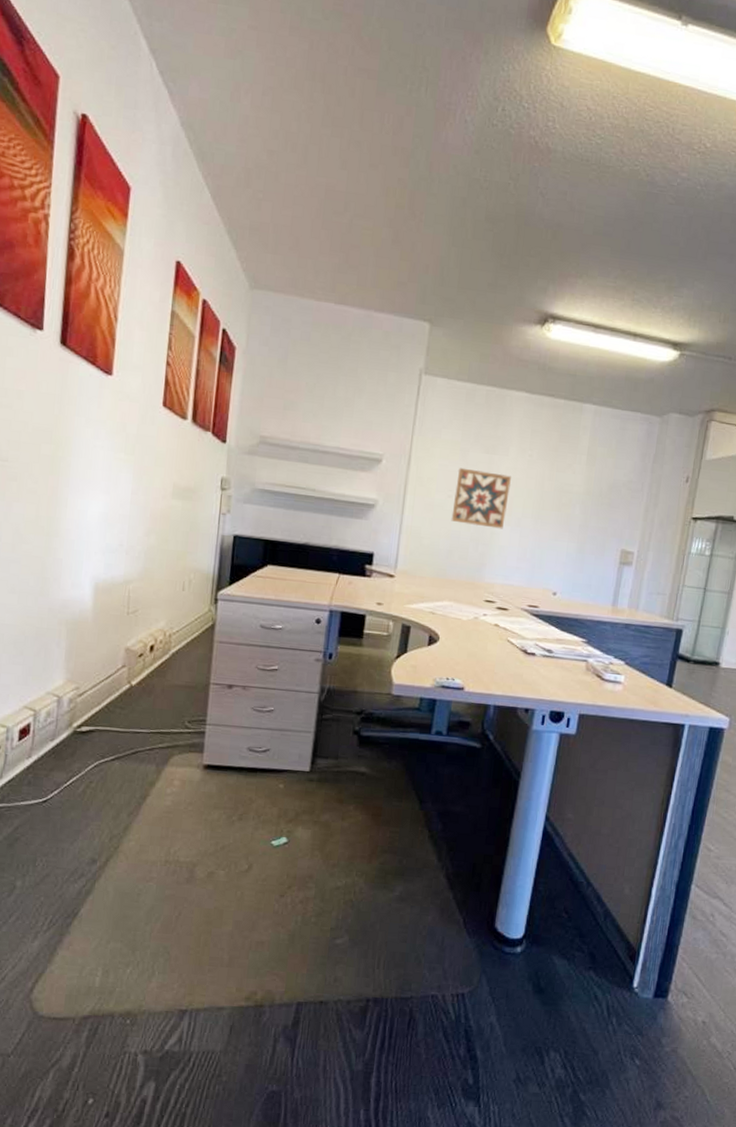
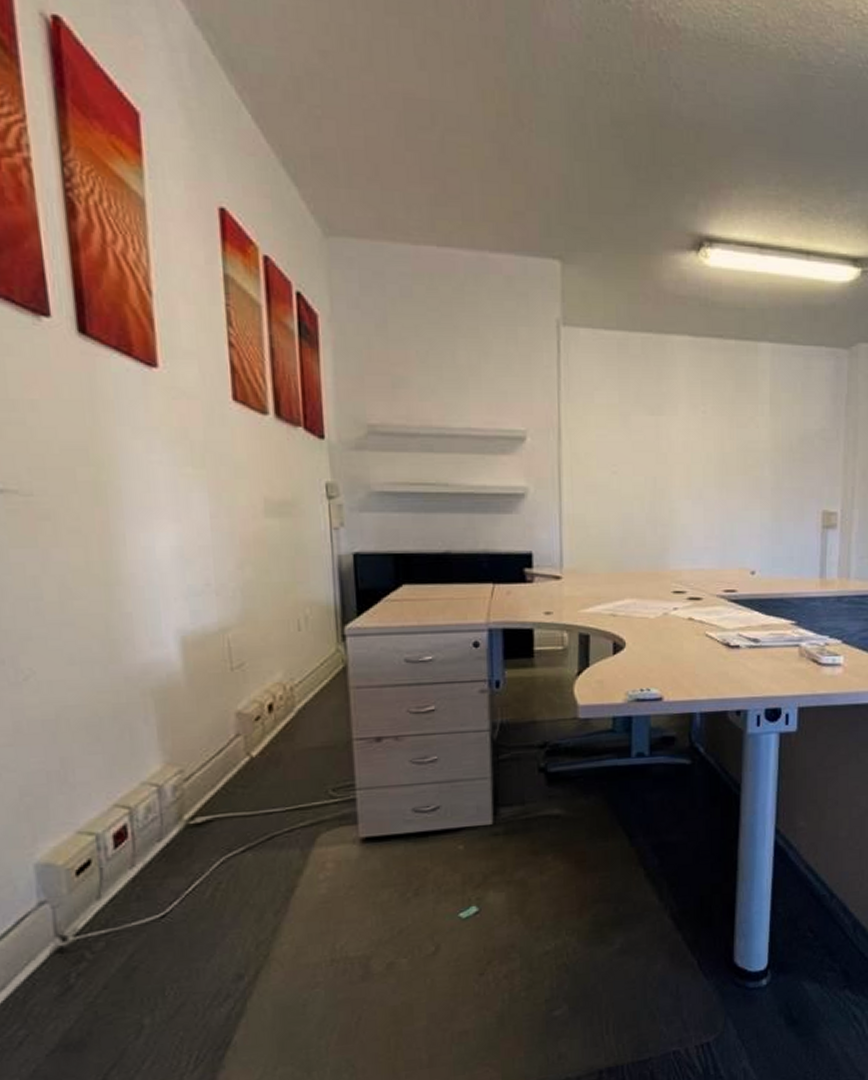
wall art: present [451,467,511,529] -> none [620,436,685,505]

